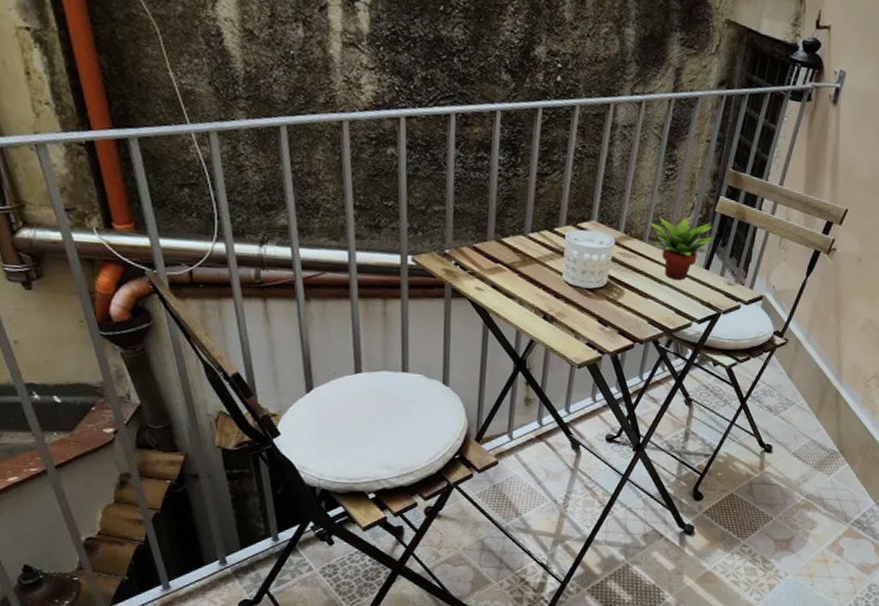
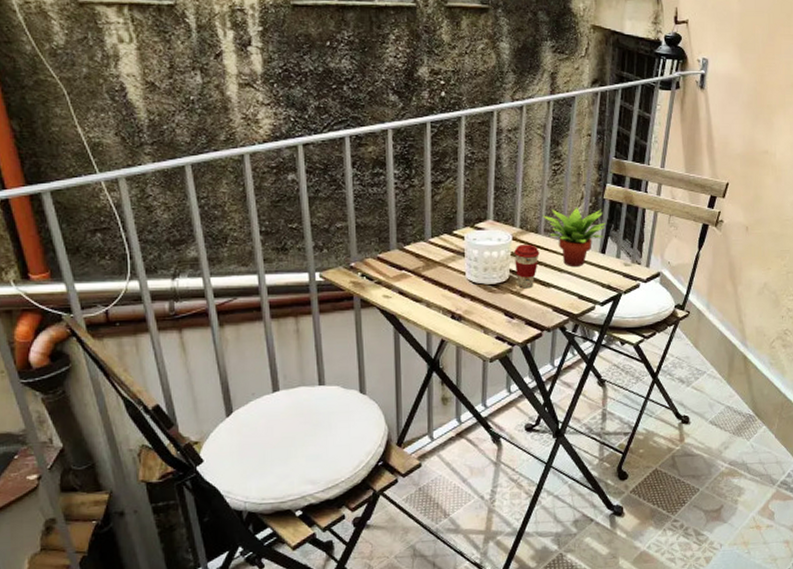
coffee cup: none [614,250,641,297] -> present [514,244,540,289]

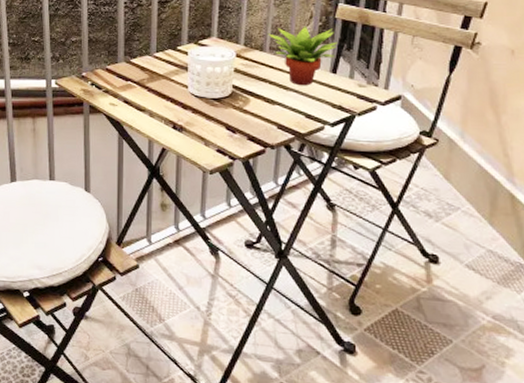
coffee cup: present [514,244,540,289] -> none [238,61,264,105]

